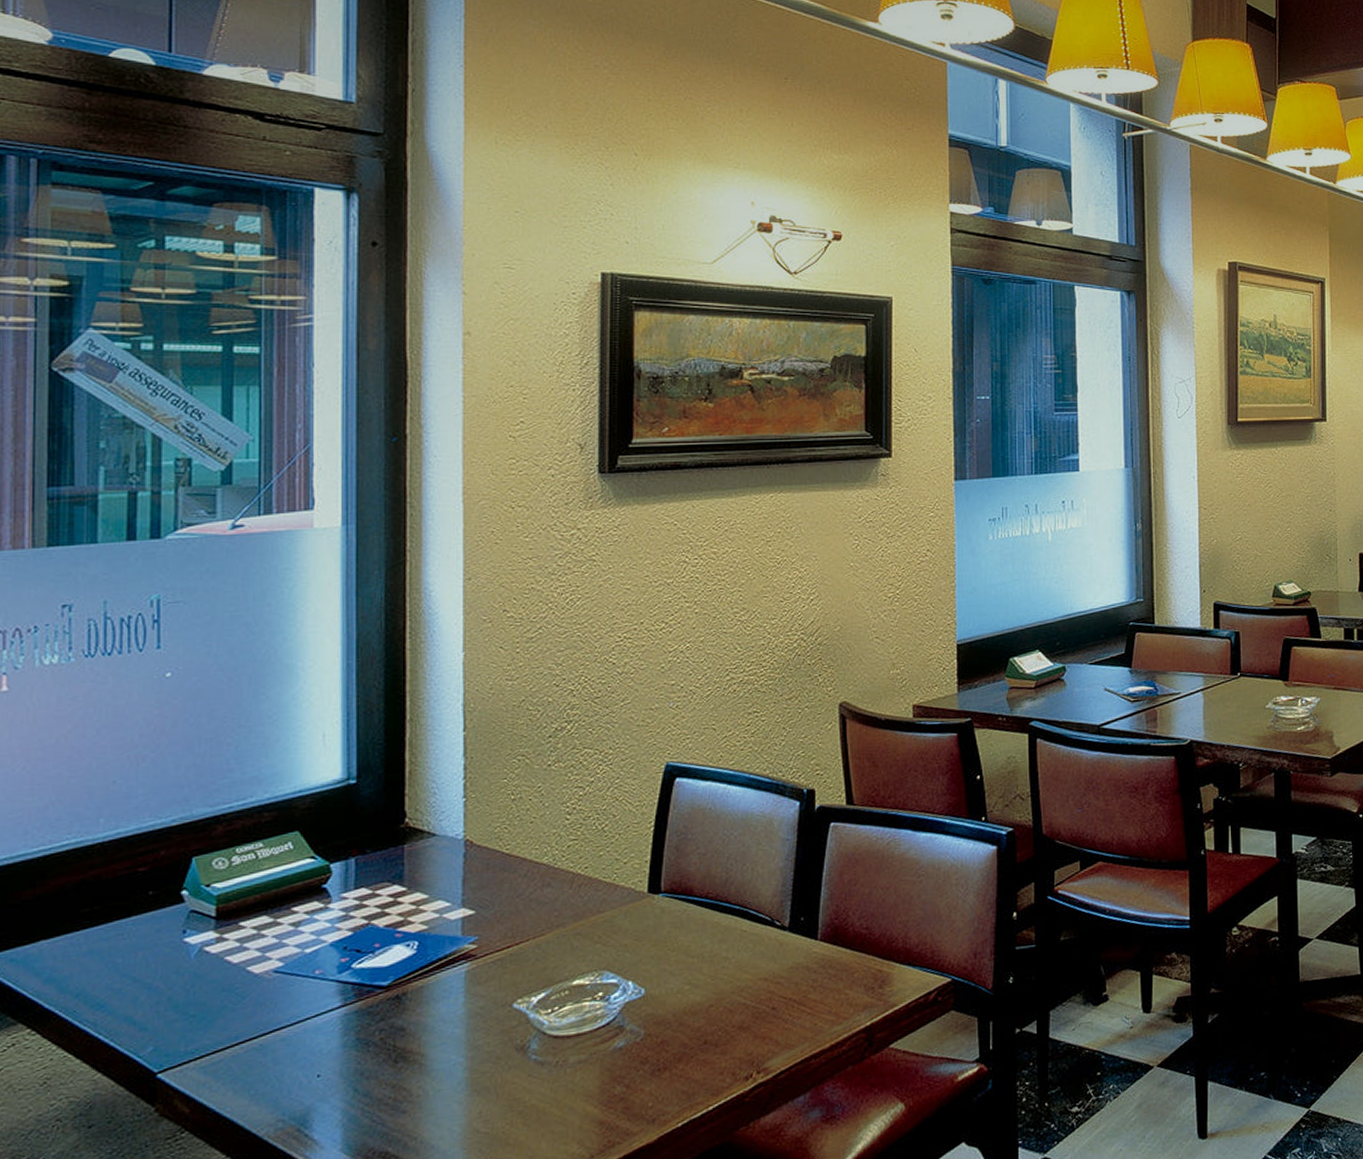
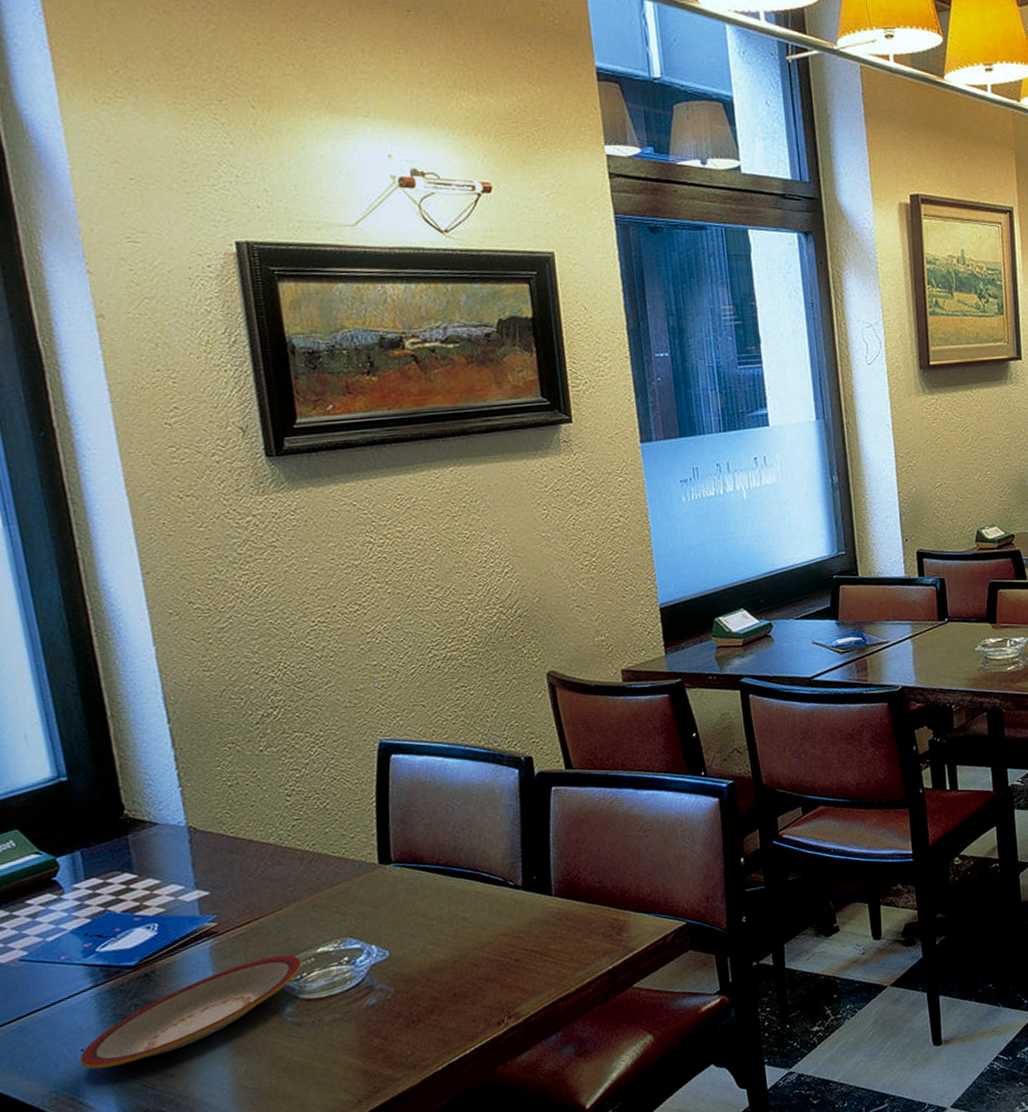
plate: none [314,985,556,1099] -> present [79,955,303,1070]

